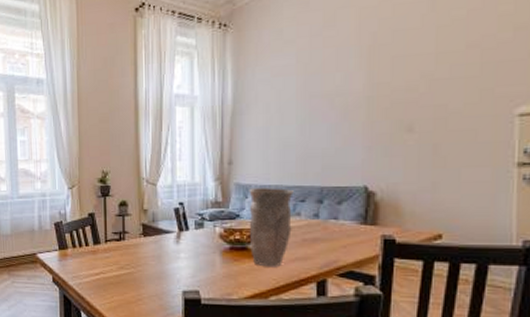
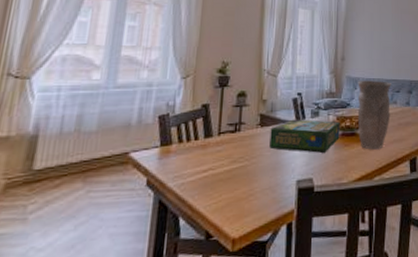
board game: none [153,230,228,266] -> present [269,119,340,153]

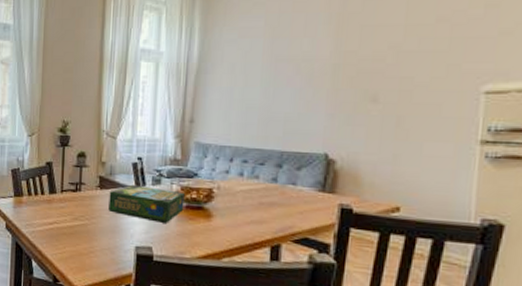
vase: present [357,81,391,150] -> none [206,148,254,229]

